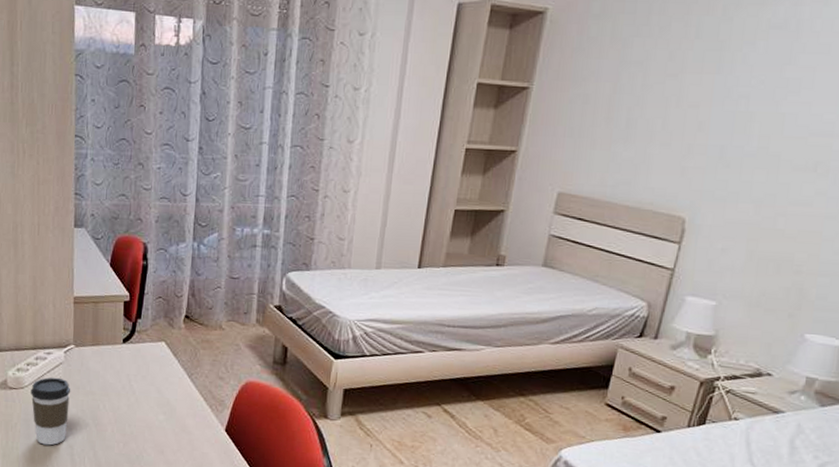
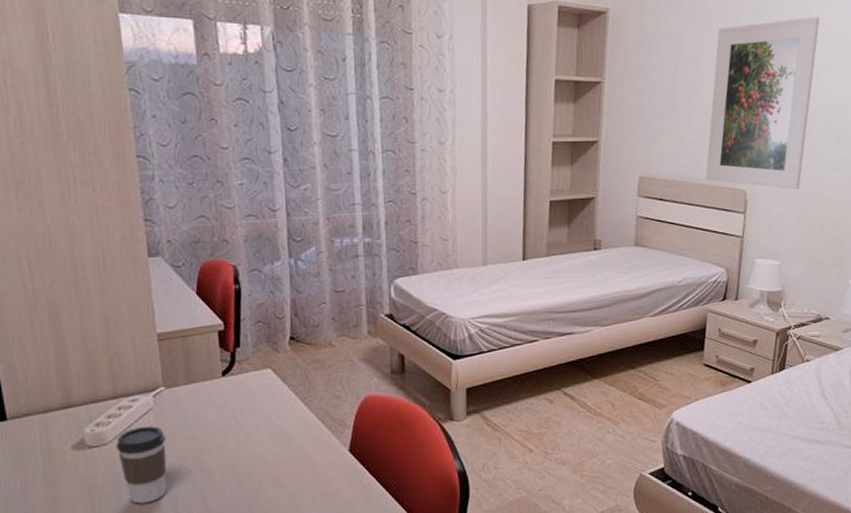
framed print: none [637,21,812,223] -> present [705,16,820,190]

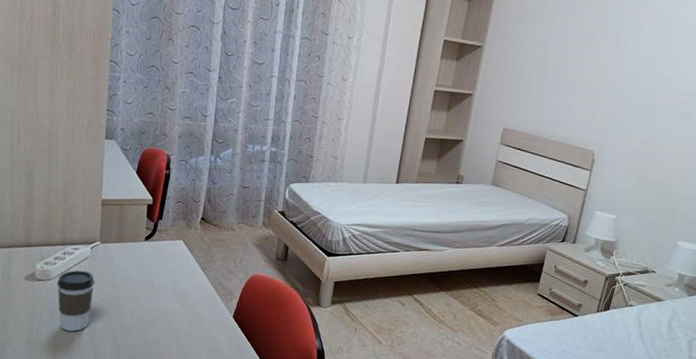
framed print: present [705,16,820,190] -> none [560,12,679,157]

